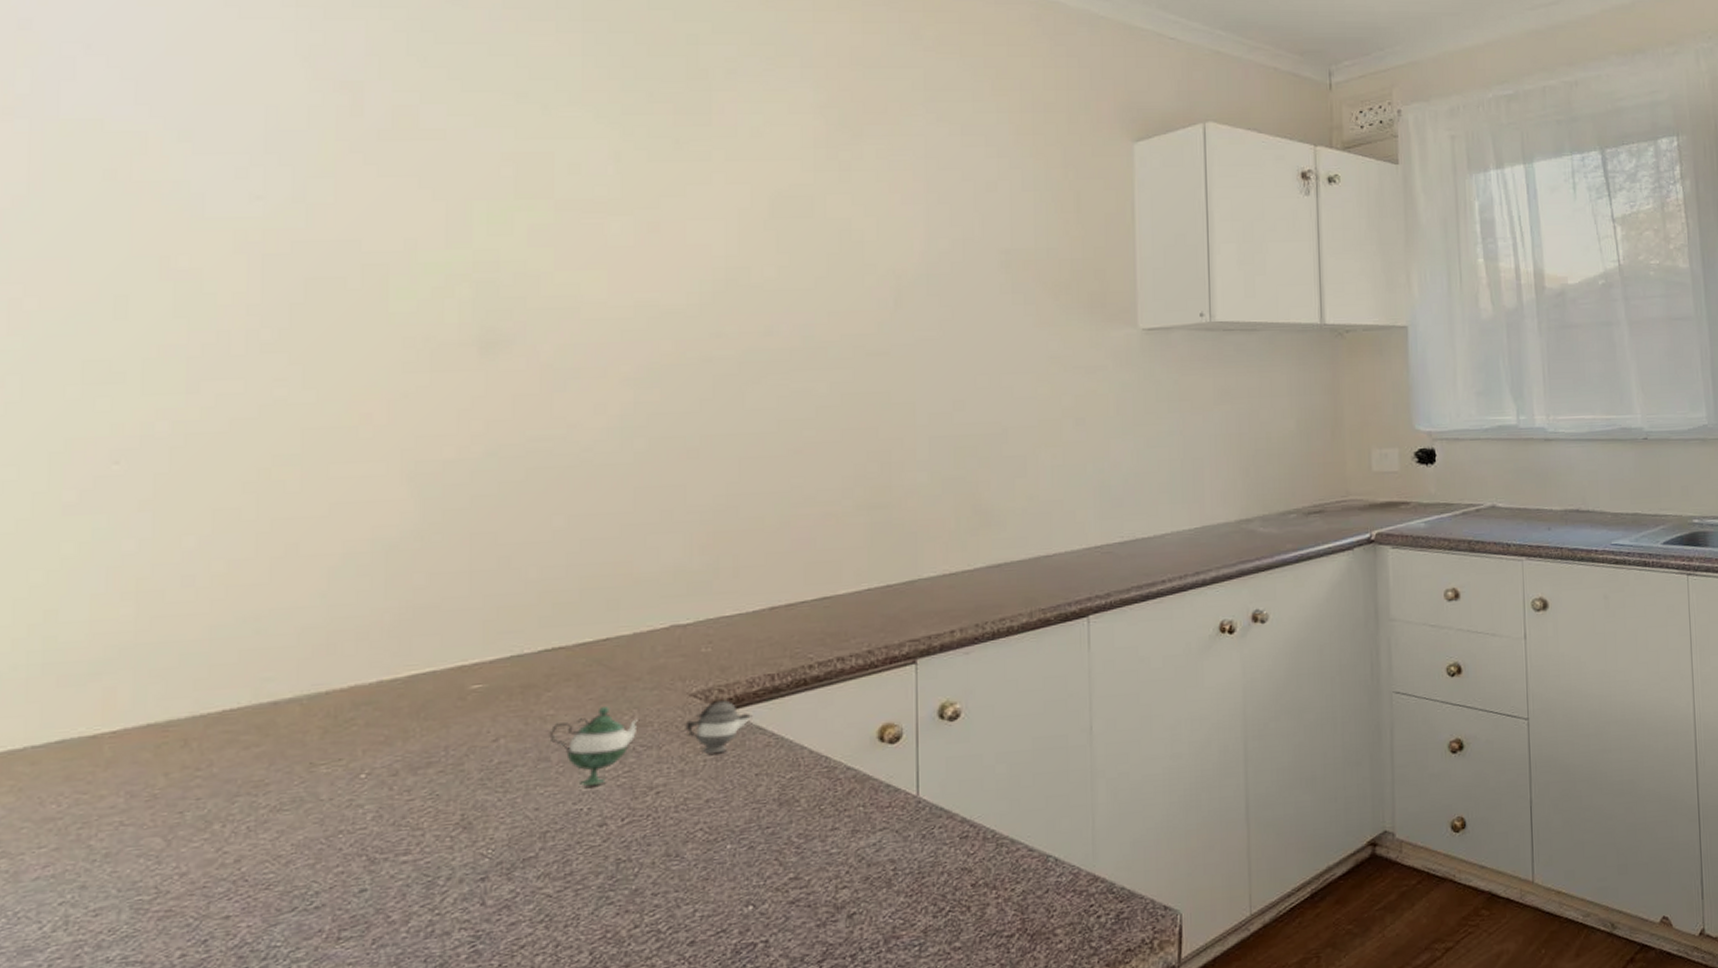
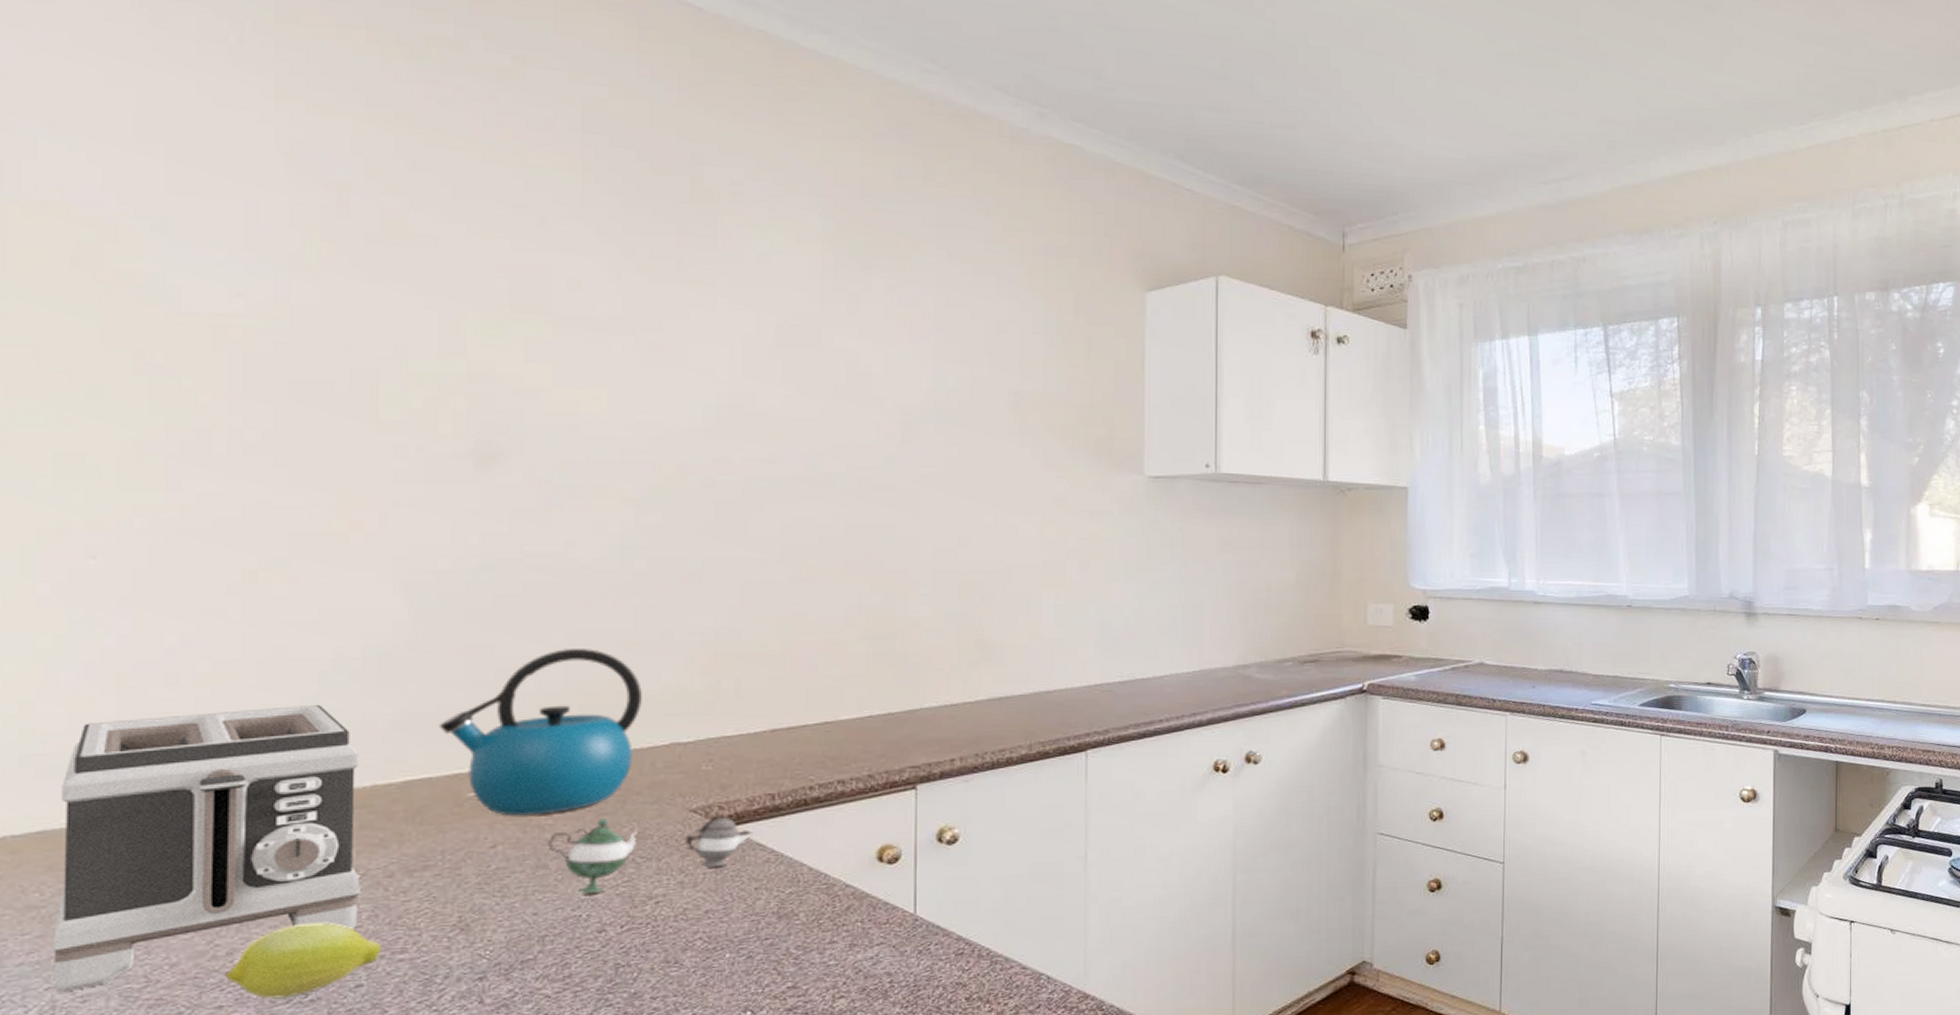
toaster: none [67,600,366,906] -> present [53,704,360,991]
fruit: none [233,825,386,908] -> present [225,922,382,1000]
kettle: none [442,532,642,708] -> present [438,649,642,816]

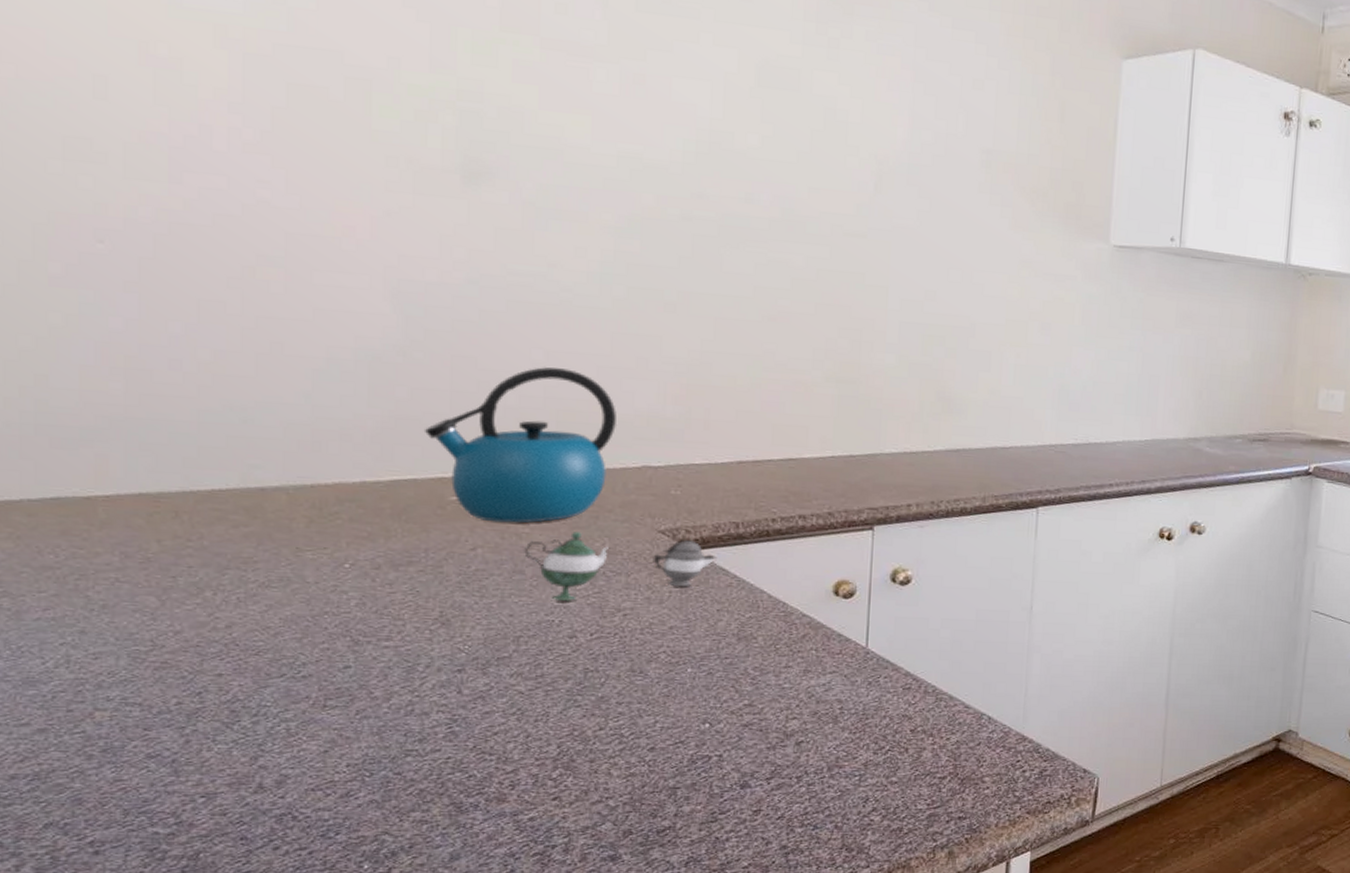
toaster: present [53,704,360,991] -> none [67,399,349,648]
fruit: present [225,922,382,1000] -> none [225,604,369,672]

